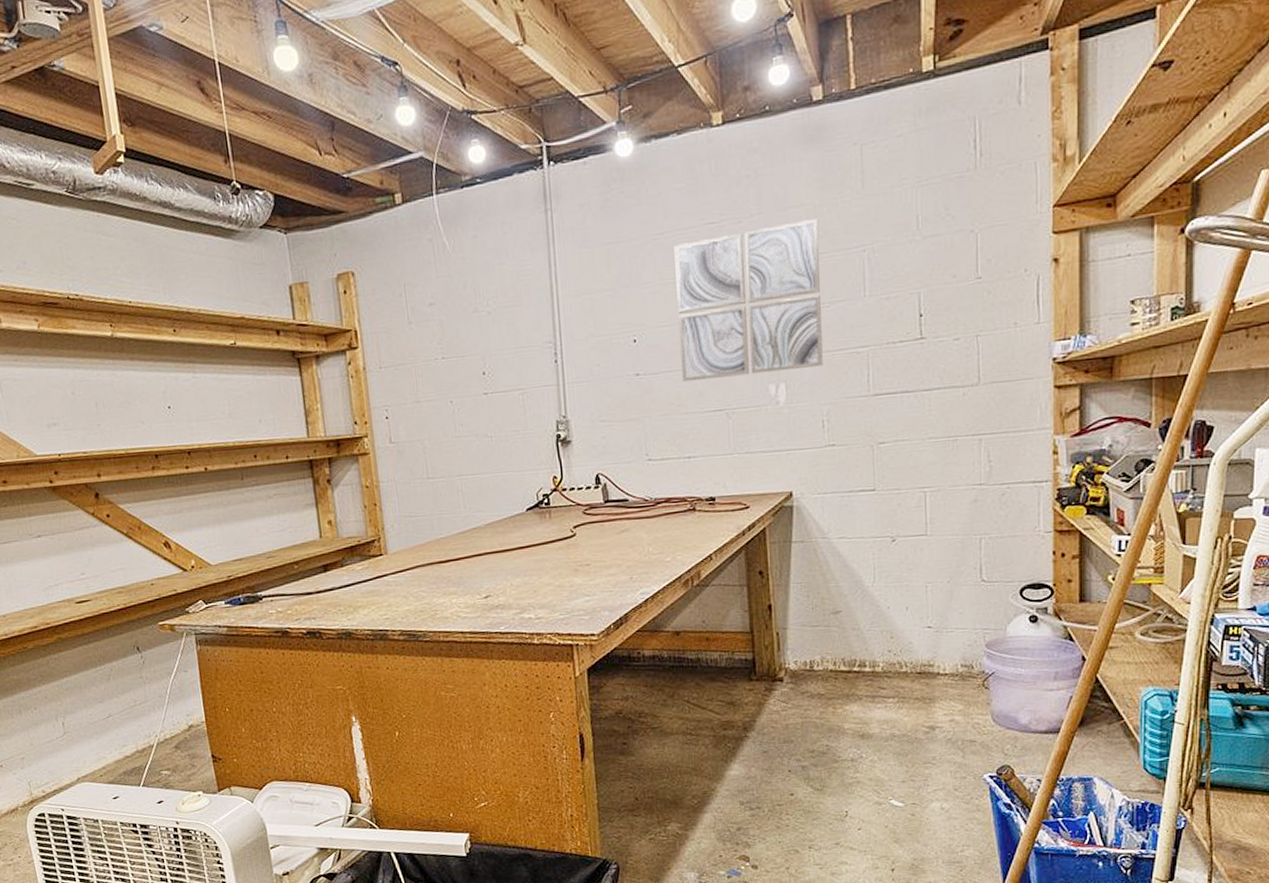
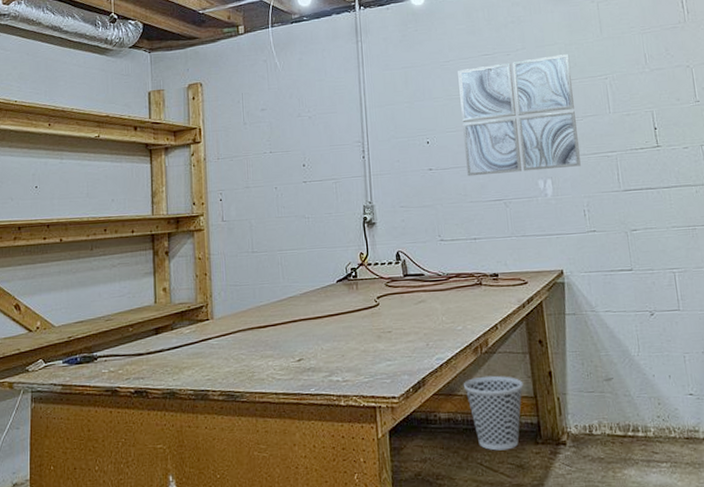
wastebasket: none [670,610,739,688] -> present [463,375,524,451]

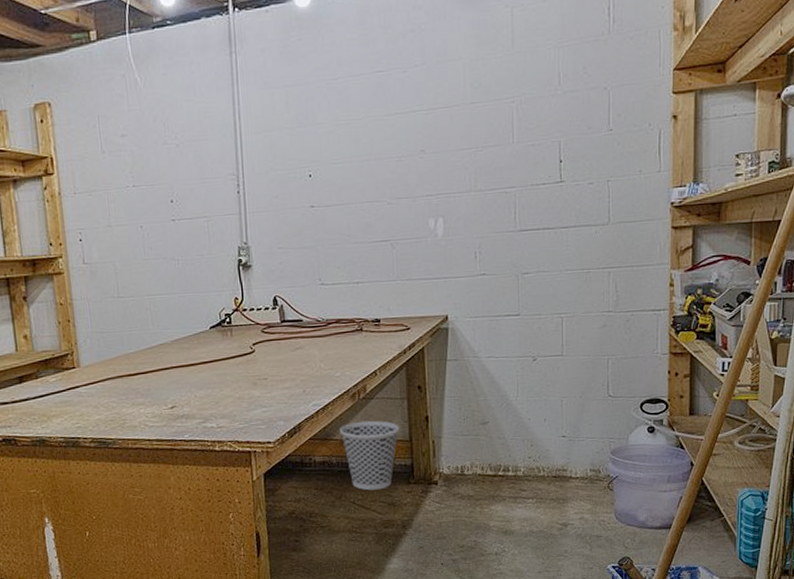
wall art: present [458,54,581,177] -> none [346,72,476,215]

